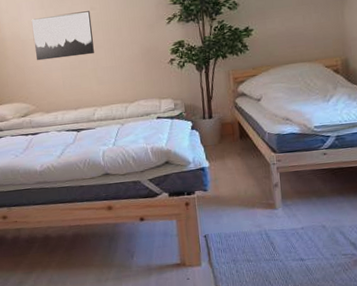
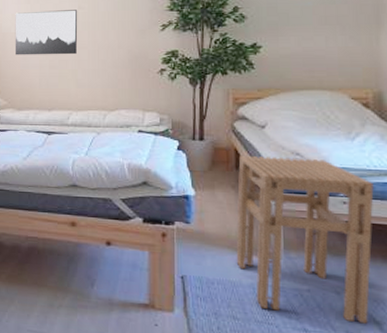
stool: none [242,121,346,249] -> present [236,155,374,324]

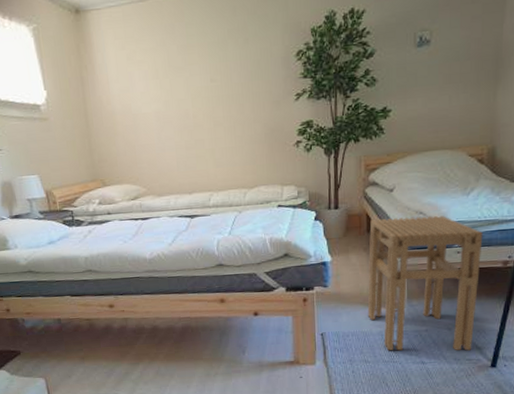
wall art: present [15,10,78,55] -> none [144,83,213,138]

